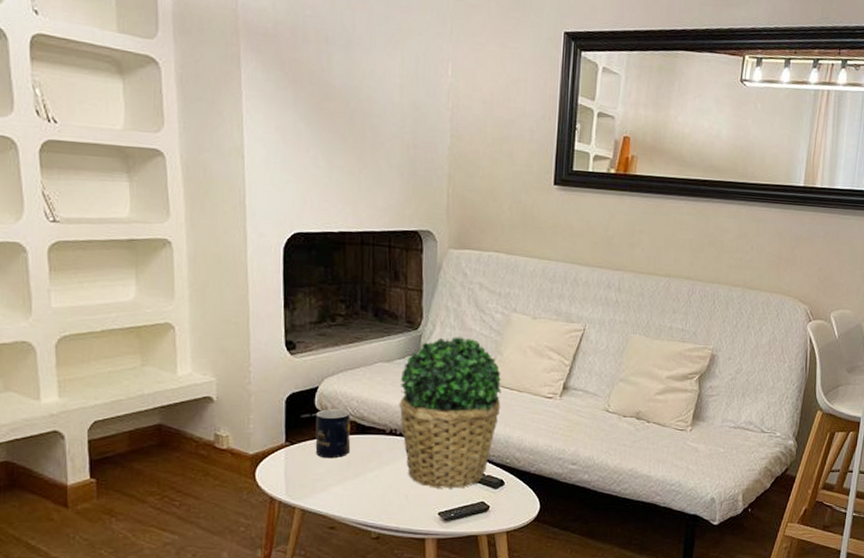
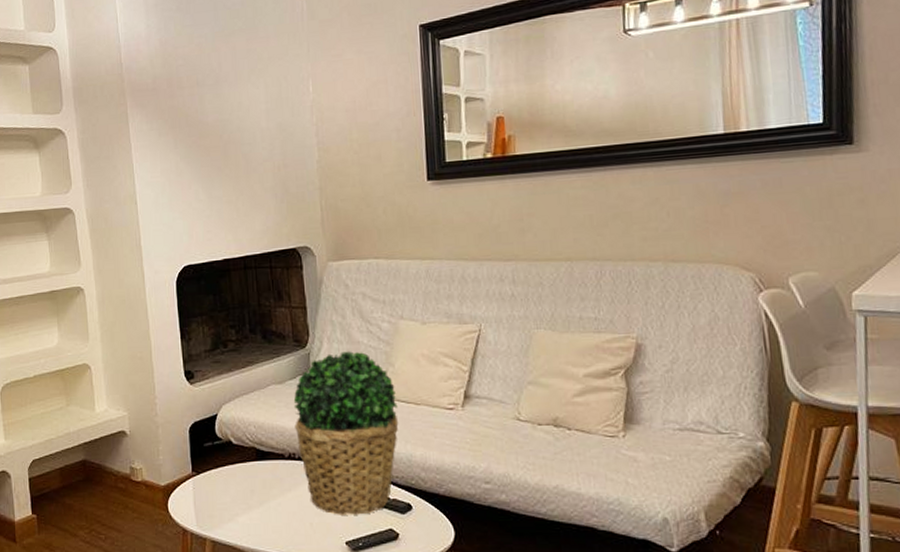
mug: present [315,409,351,457] -> none [218,436,253,486]

